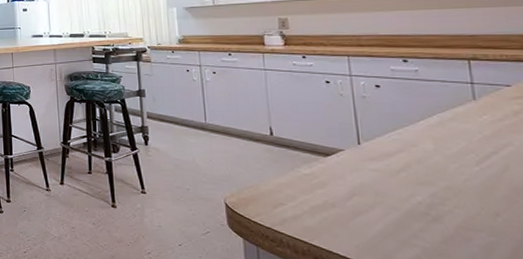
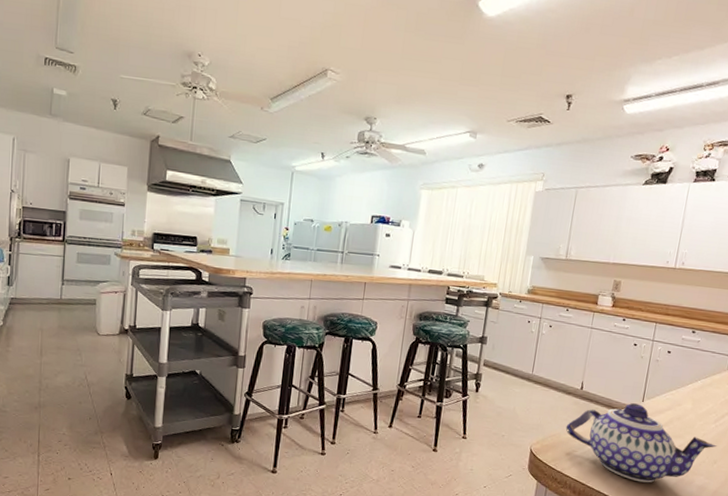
teapot: none [263,147,493,242] -> present [565,403,717,483]

